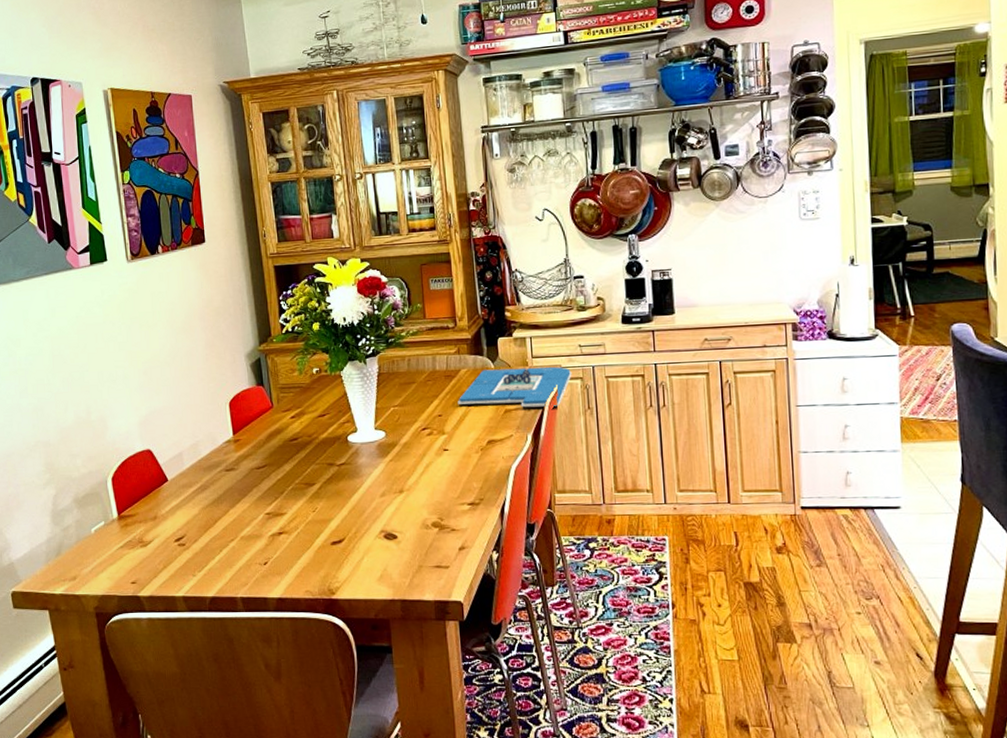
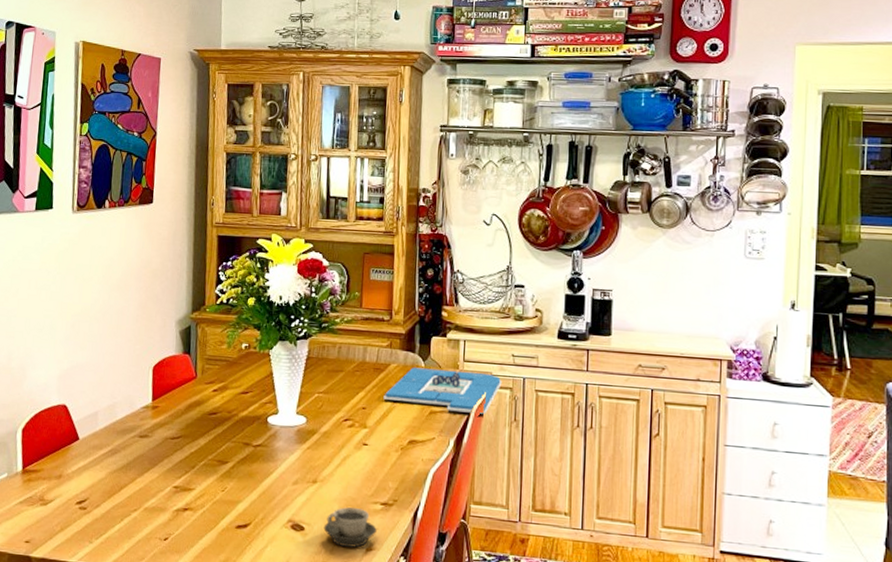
cup: none [415,511,467,549] -> present [323,507,377,548]

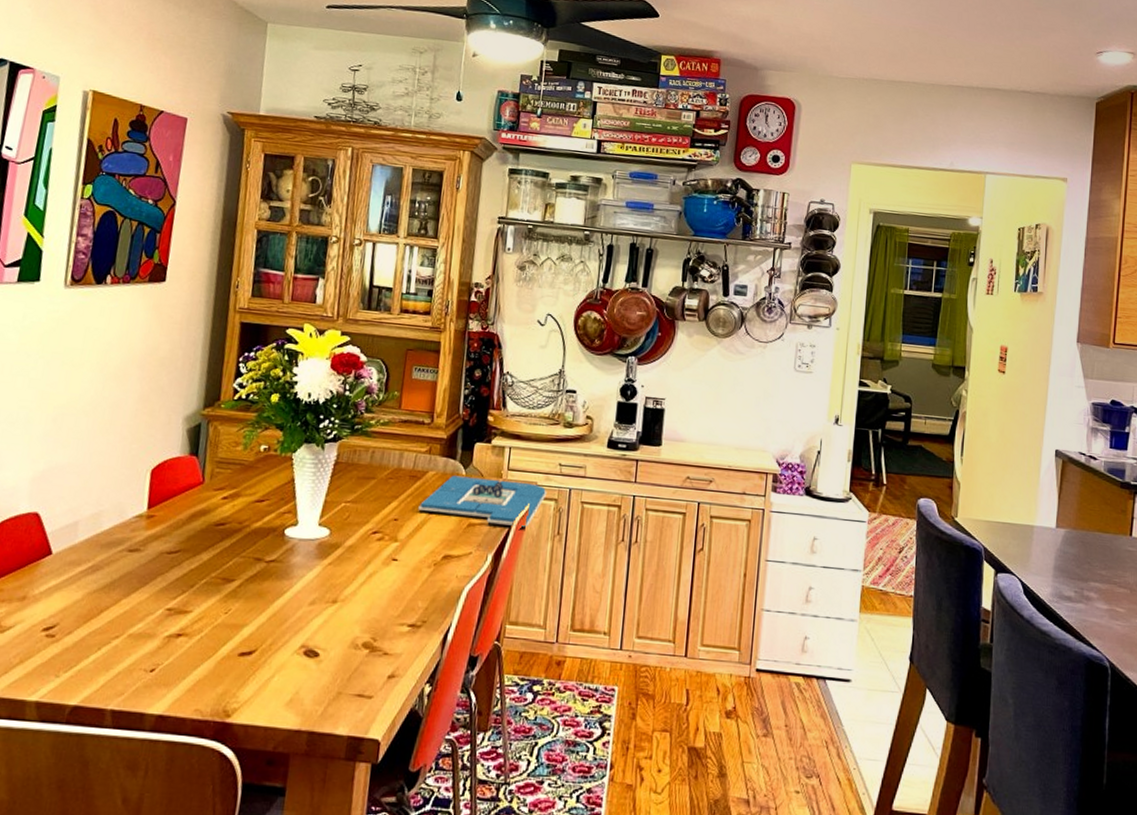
cup: present [323,507,377,548] -> none [341,630,402,675]

